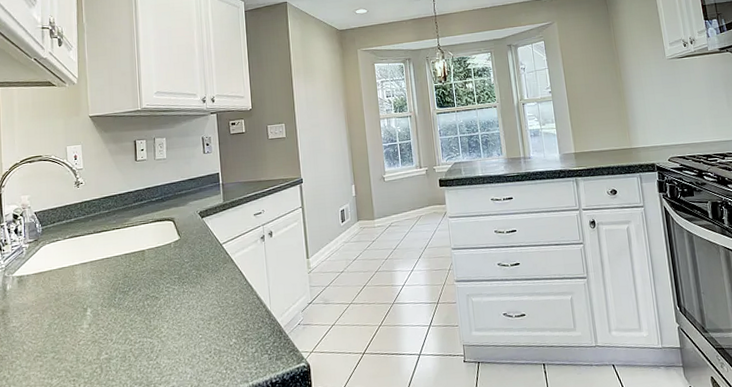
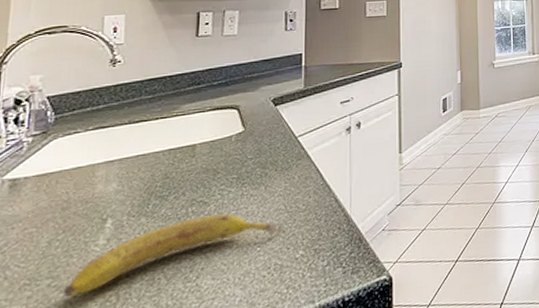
fruit: none [63,306,217,368] -> present [62,213,282,298]

